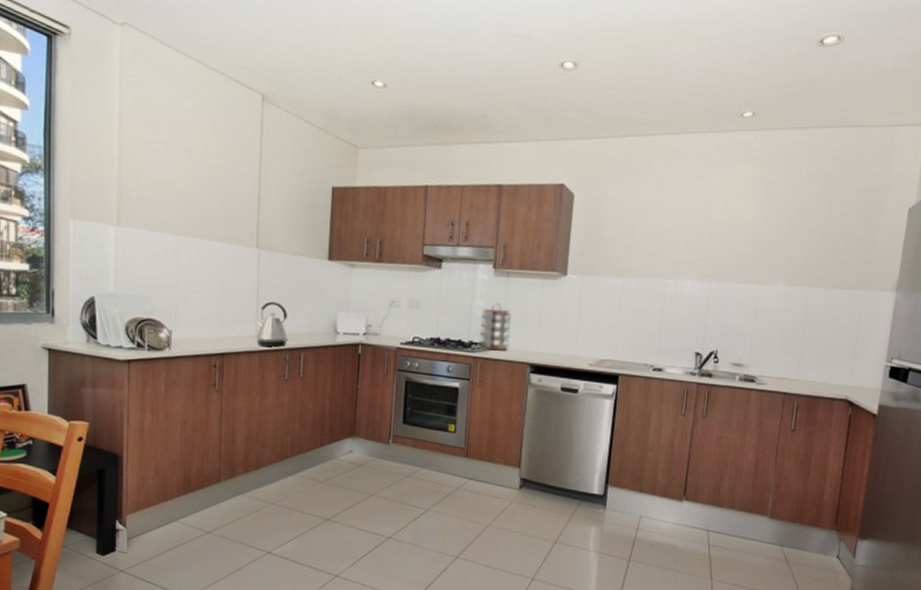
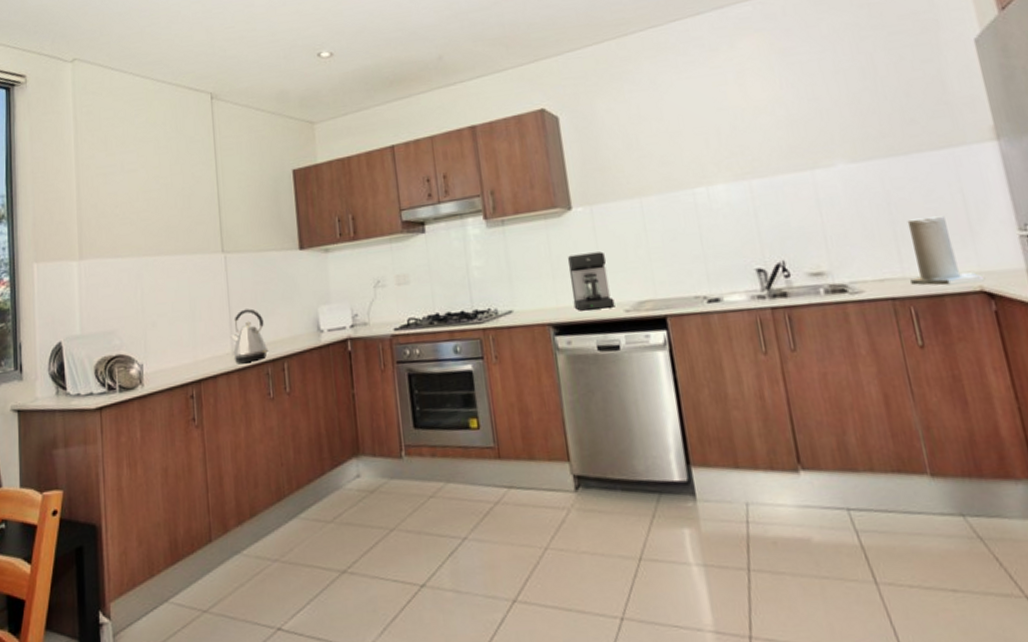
spice rack: present [480,302,510,351] -> none [482,258,521,318]
coffee maker: none [550,312,584,360] -> present [568,251,615,311]
paper towel: none [801,338,851,393] -> present [907,215,984,286]

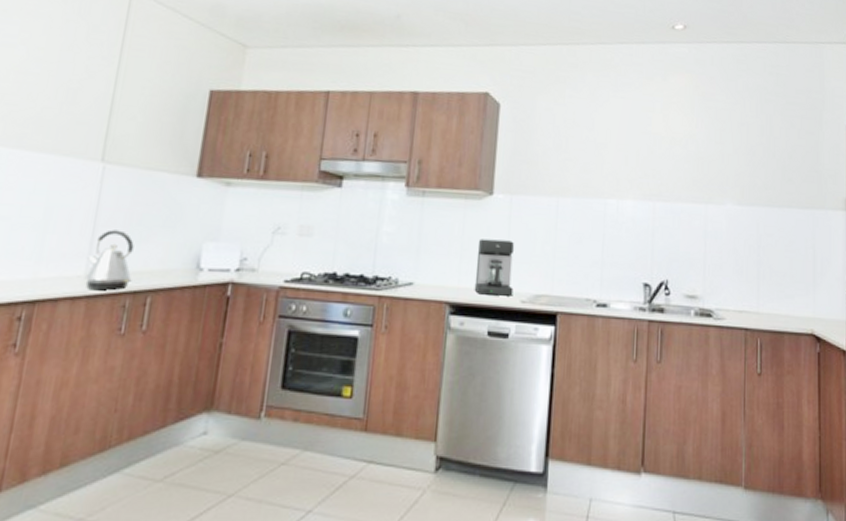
paper towel: present [907,215,984,286] -> none [762,263,815,326]

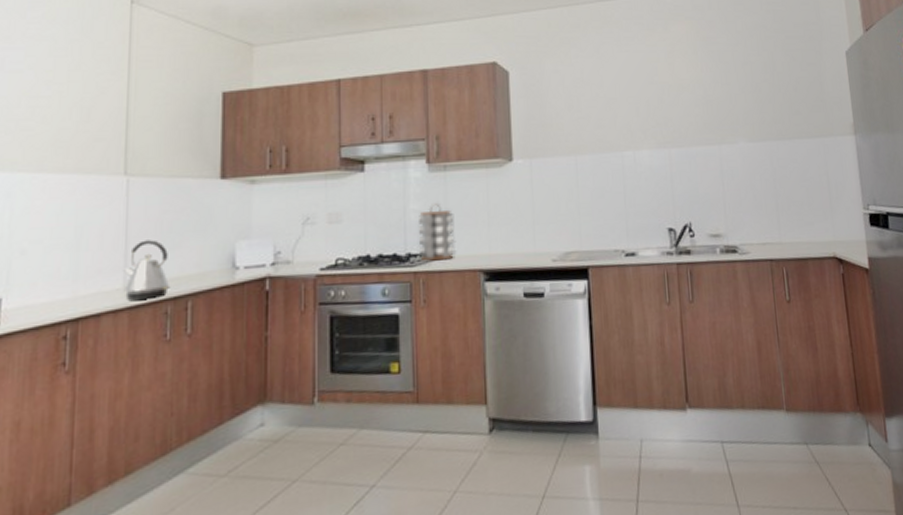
spice rack: none [387,227,425,288] -> present [419,202,454,262]
coffee maker: present [474,238,514,296] -> none [505,203,544,259]

